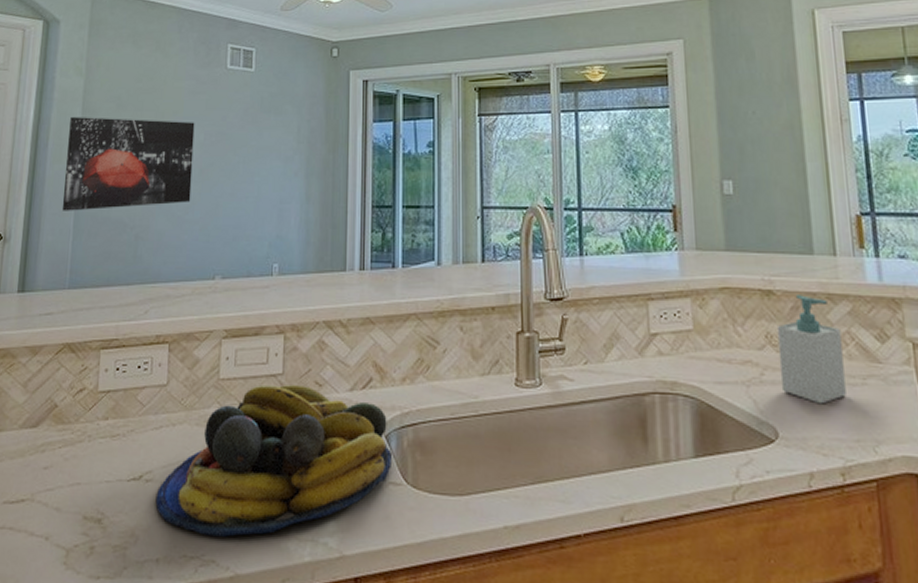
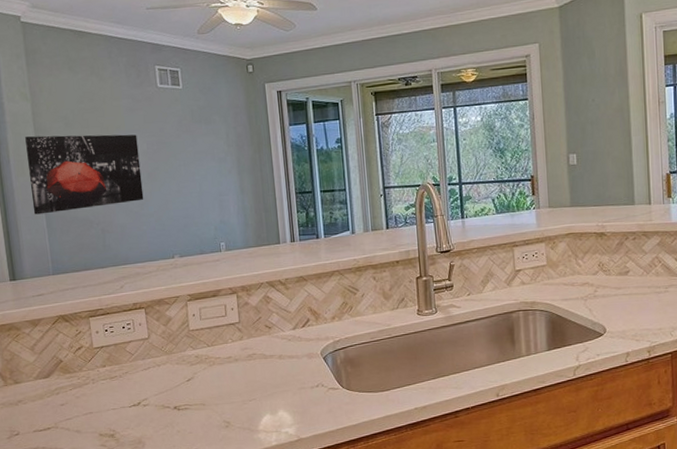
fruit bowl: present [155,384,392,537] -> none [153,329,330,437]
soap bottle: present [776,295,846,405] -> none [606,234,654,308]

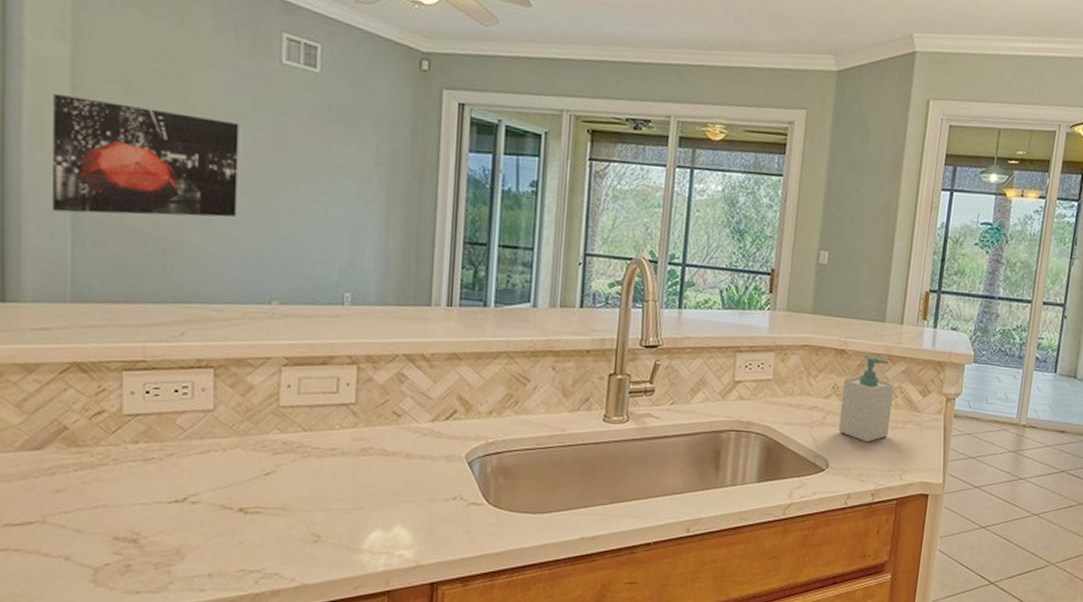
soap bottle: none [606,234,654,308] -> present [837,355,894,443]

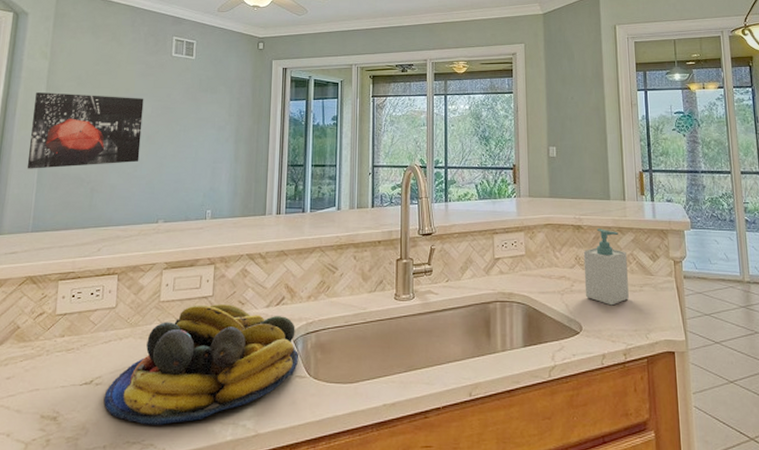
fruit bowl: none [204,413,474,552] -> present [104,304,298,425]

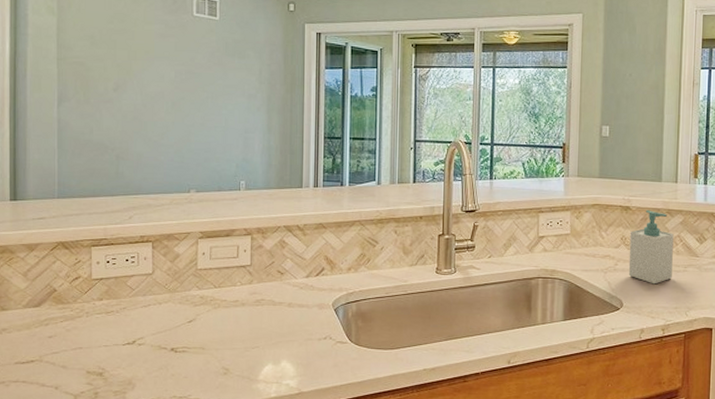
wall art: present [27,92,144,169] -> none [45,52,166,134]
fruit bowl: present [104,304,298,425] -> none [148,273,339,382]

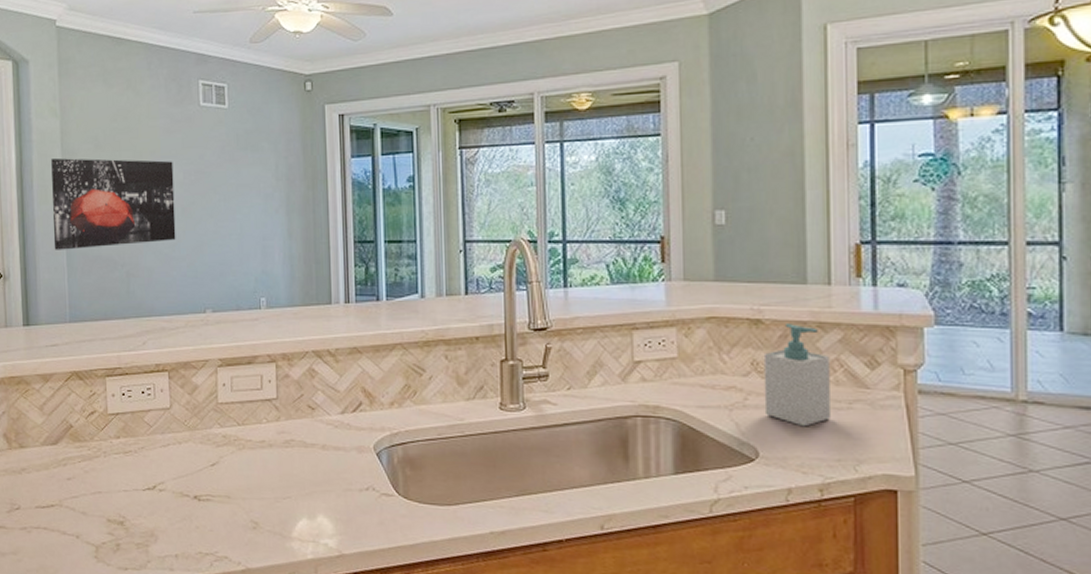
wall art: none [45,52,166,134] -> present [51,158,176,250]

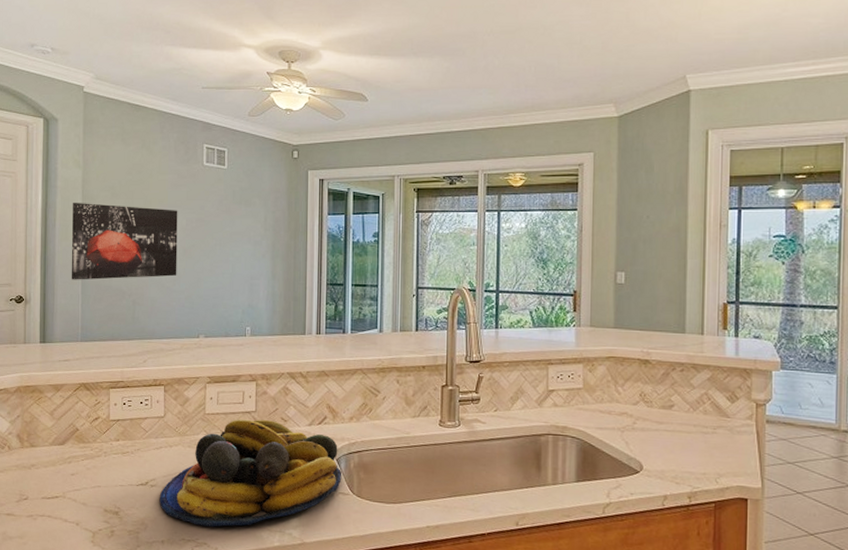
fruit bowl: none [169,408,383,538] -> present [159,419,341,527]
soap bottle: present [763,324,830,427] -> none [648,364,700,447]

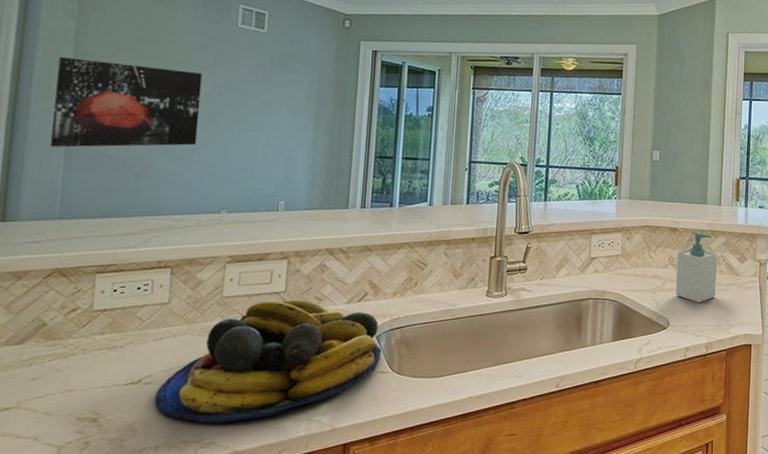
soap bottle: none [648,364,700,447] -> present [675,231,717,303]

